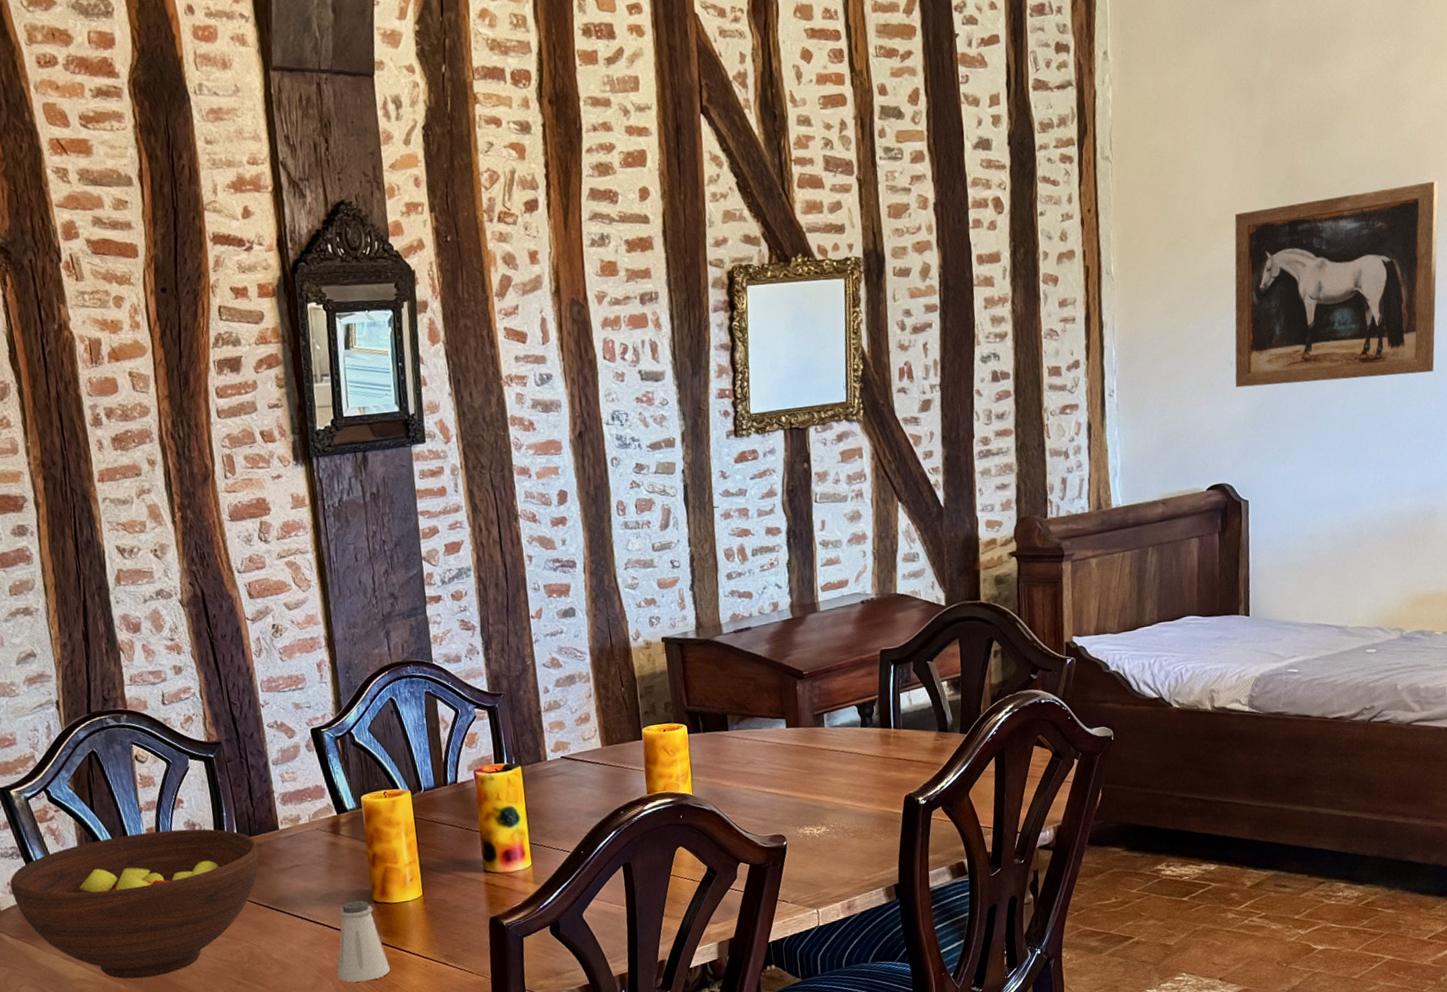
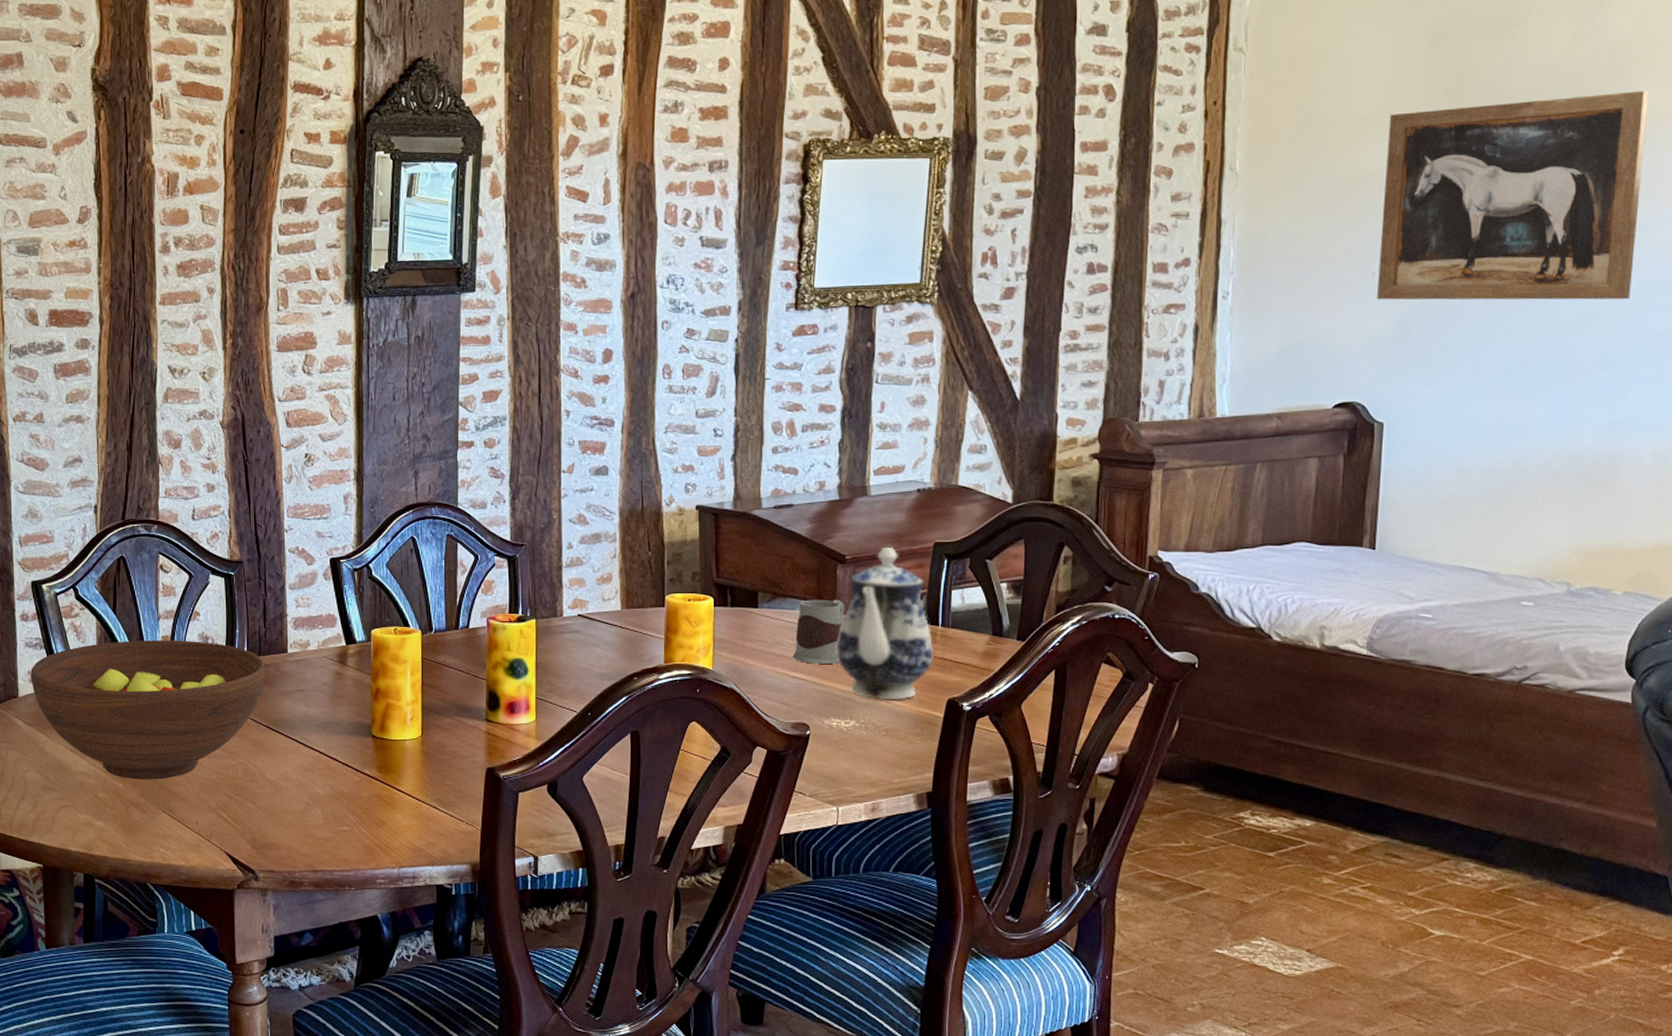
saltshaker: present [336,900,391,983] -> none [326,732,381,814]
mug: none [764,714,807,778] -> present [792,599,845,664]
teapot: none [802,659,890,805] -> present [836,547,934,700]

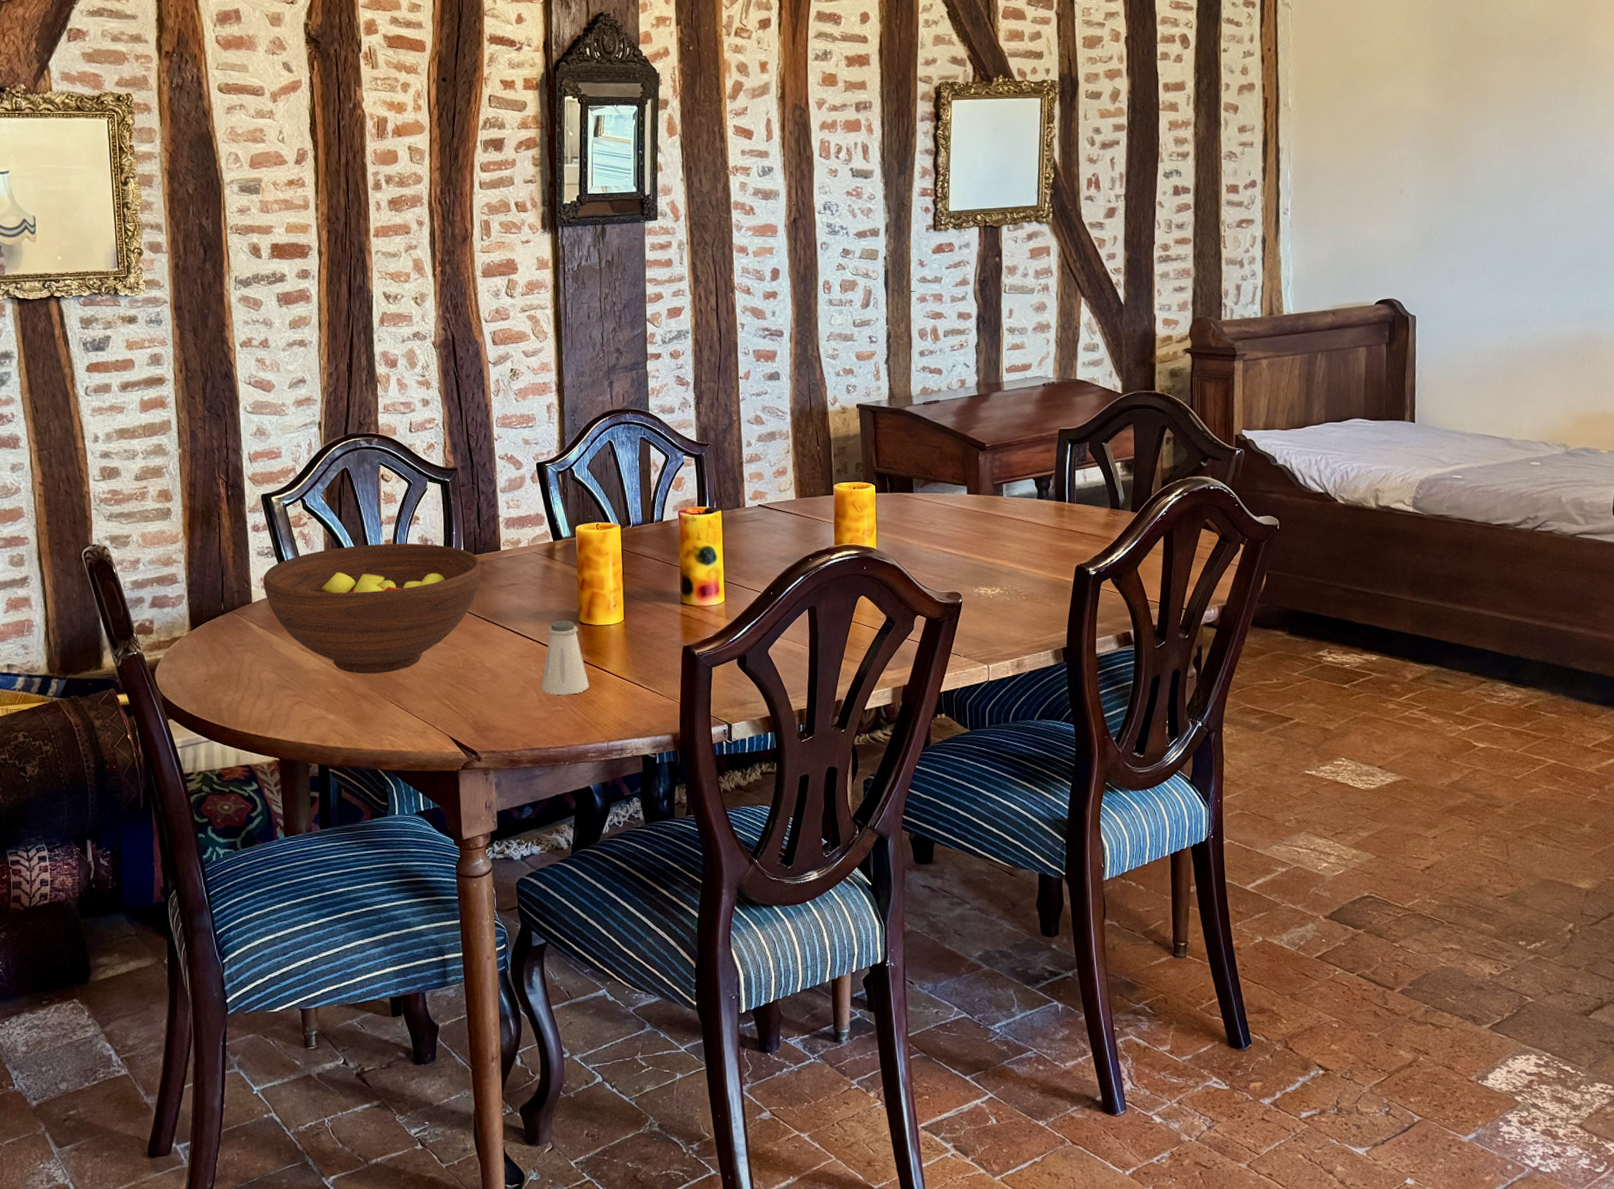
saltshaker: none [326,732,381,814] -> present [541,620,590,695]
mug: present [792,599,845,664] -> none [944,482,987,540]
teapot: present [836,547,934,700] -> none [981,435,1064,569]
wall art: present [1376,90,1650,300] -> none [1404,37,1605,213]

